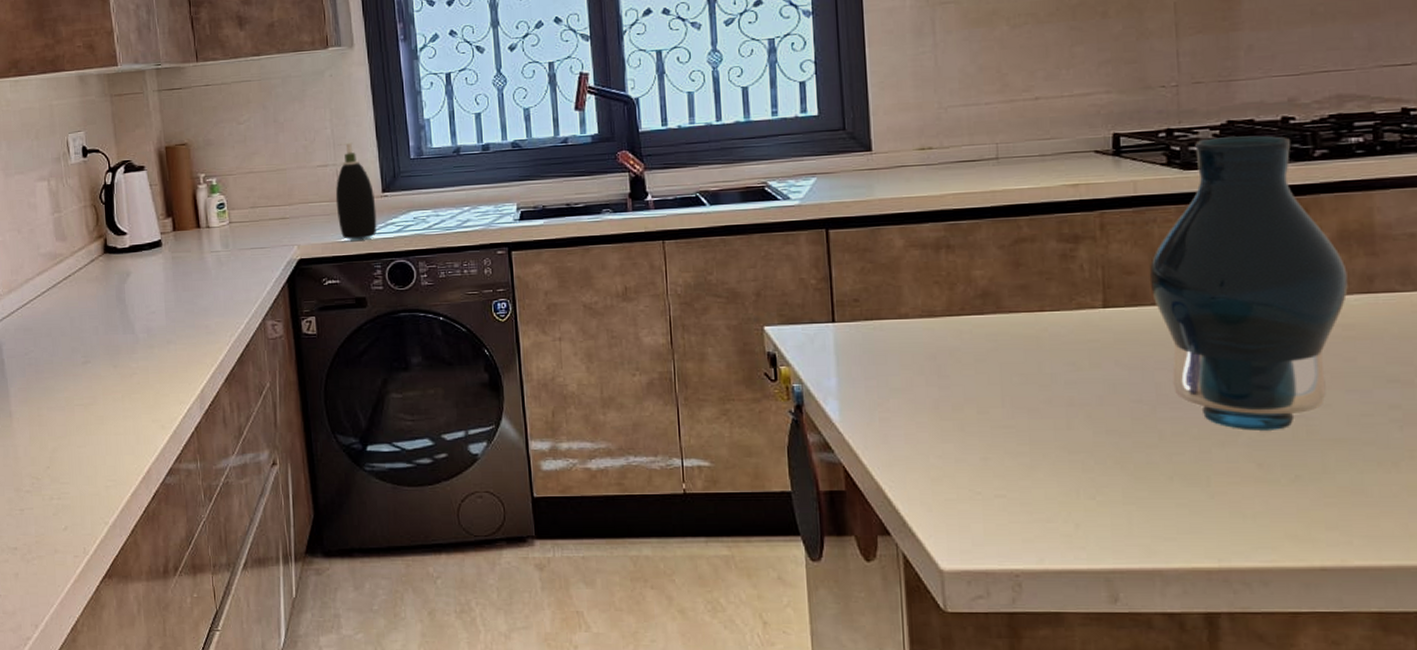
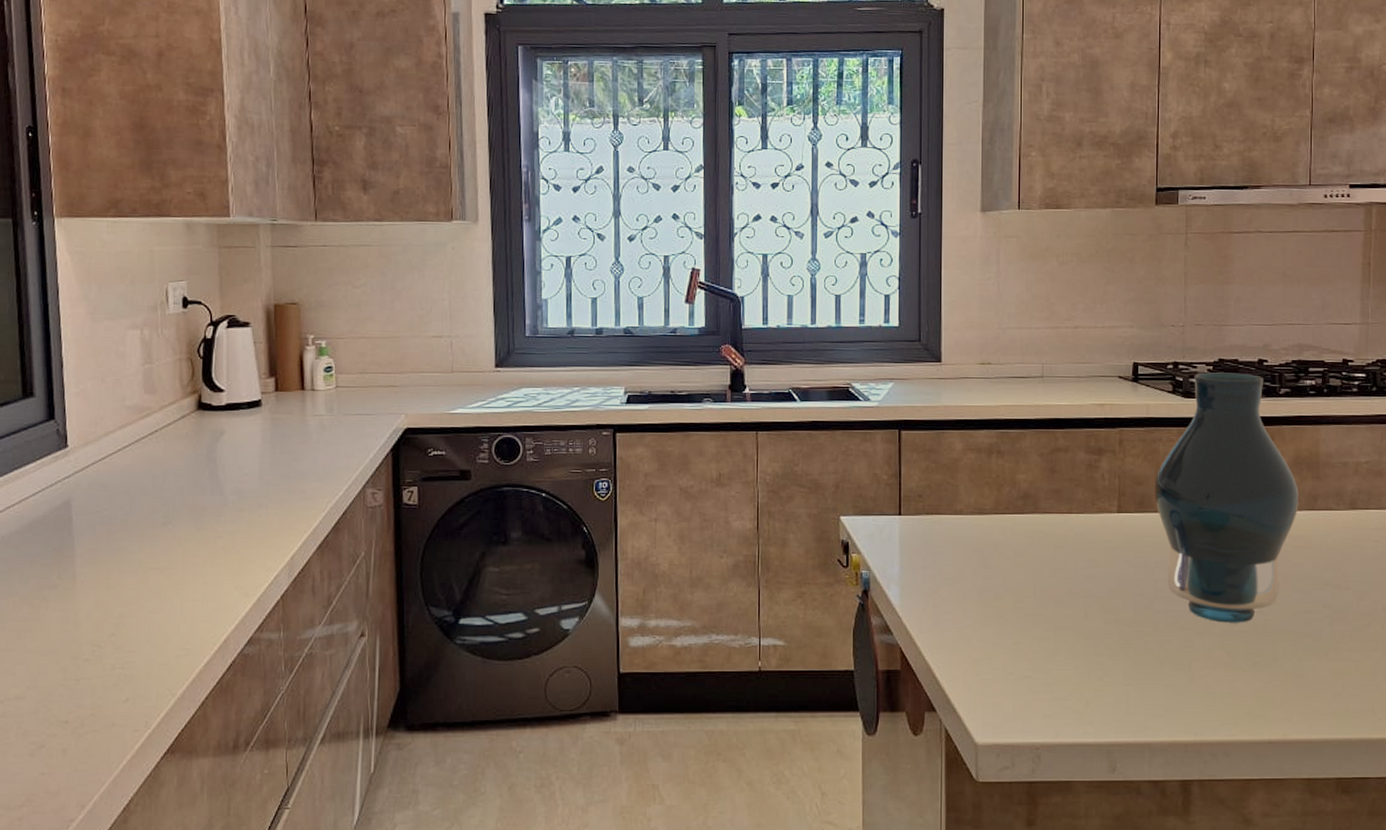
soap dispenser: present [335,142,377,240] -> none [448,315,488,412]

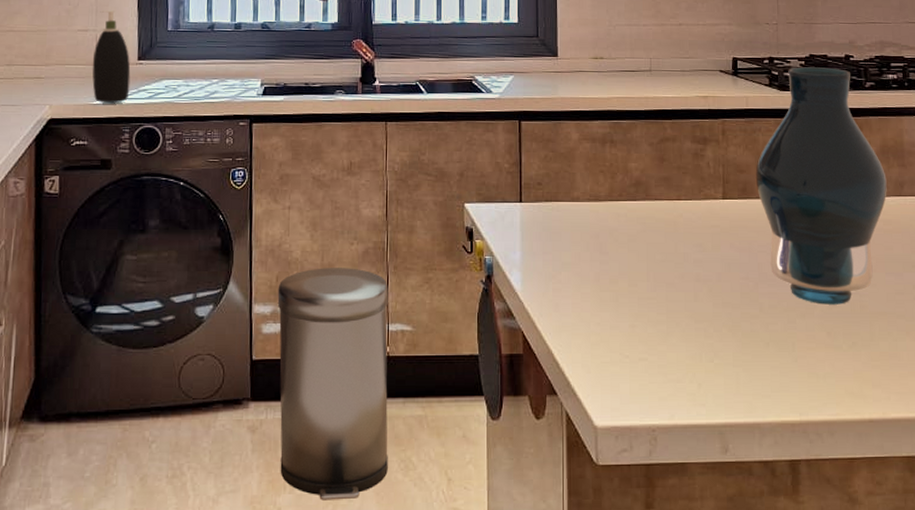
soap dispenser: none [448,315,488,412] -> present [92,10,131,103]
pedal bin: none [645,581,760,812] -> present [277,268,388,500]

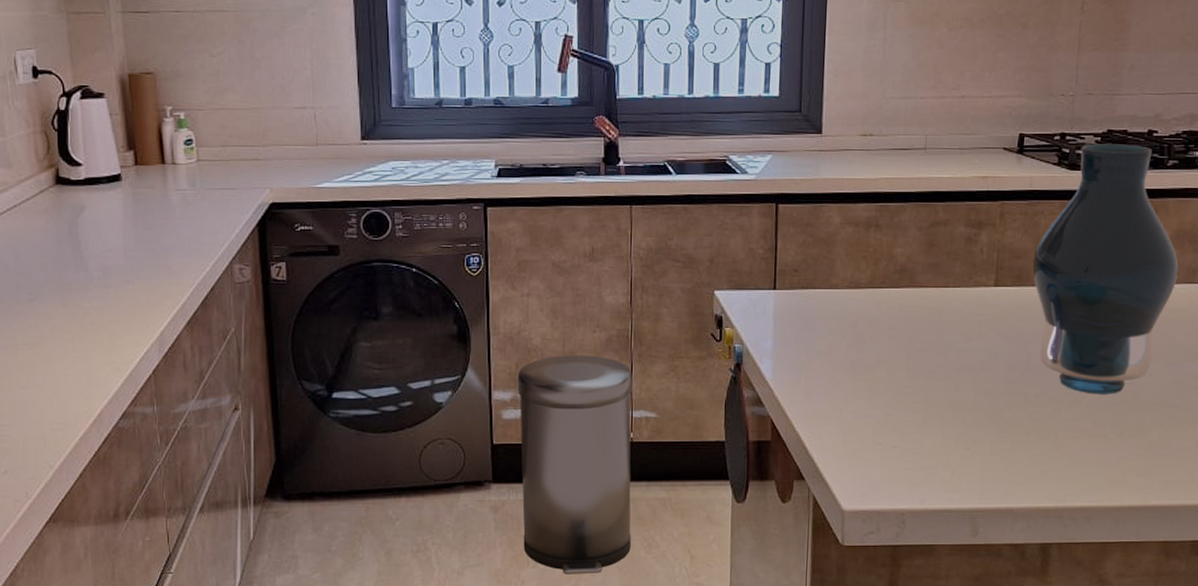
soap dispenser: present [92,10,131,103] -> none [312,85,354,186]

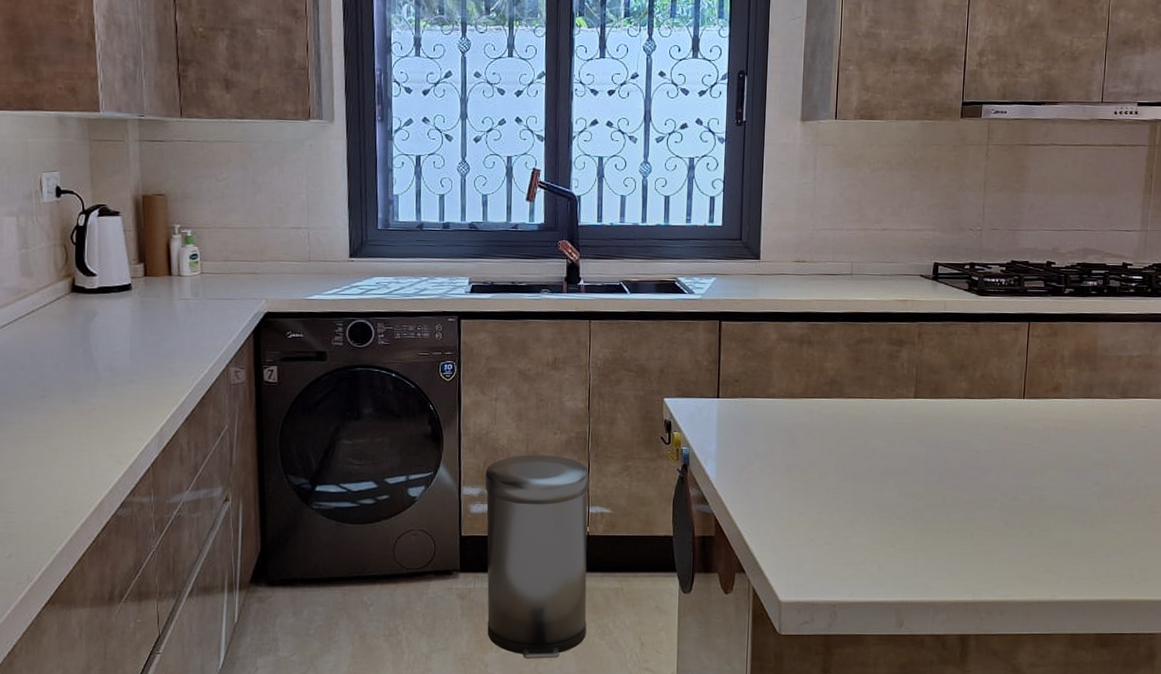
vase: present [1032,144,1179,394] -> none [947,273,1077,498]

